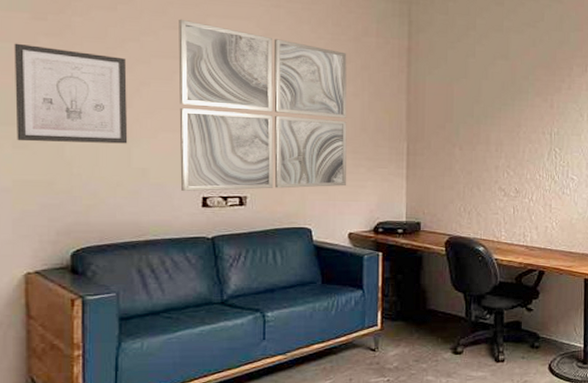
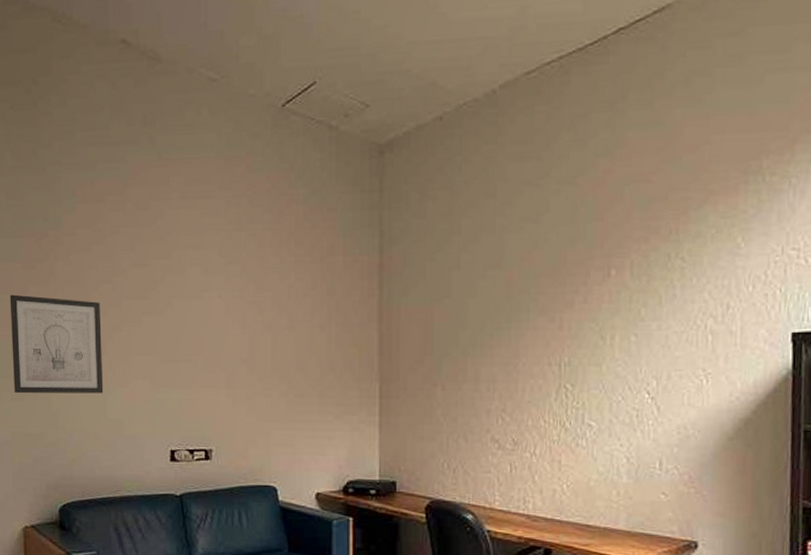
wall art: present [178,19,347,192] -> none [146,254,314,445]

